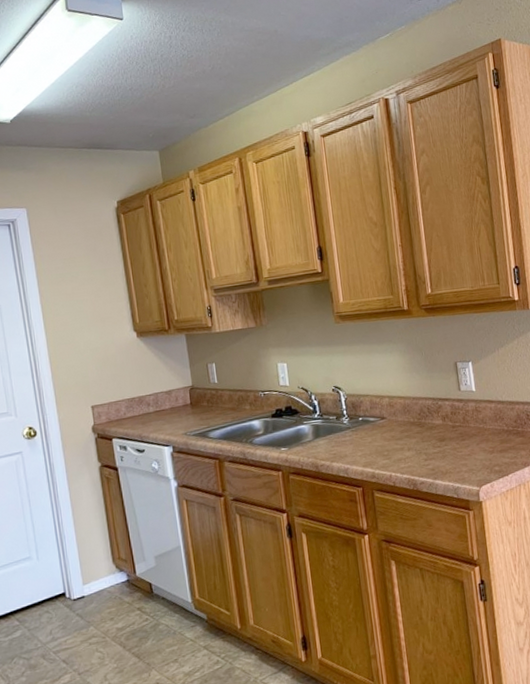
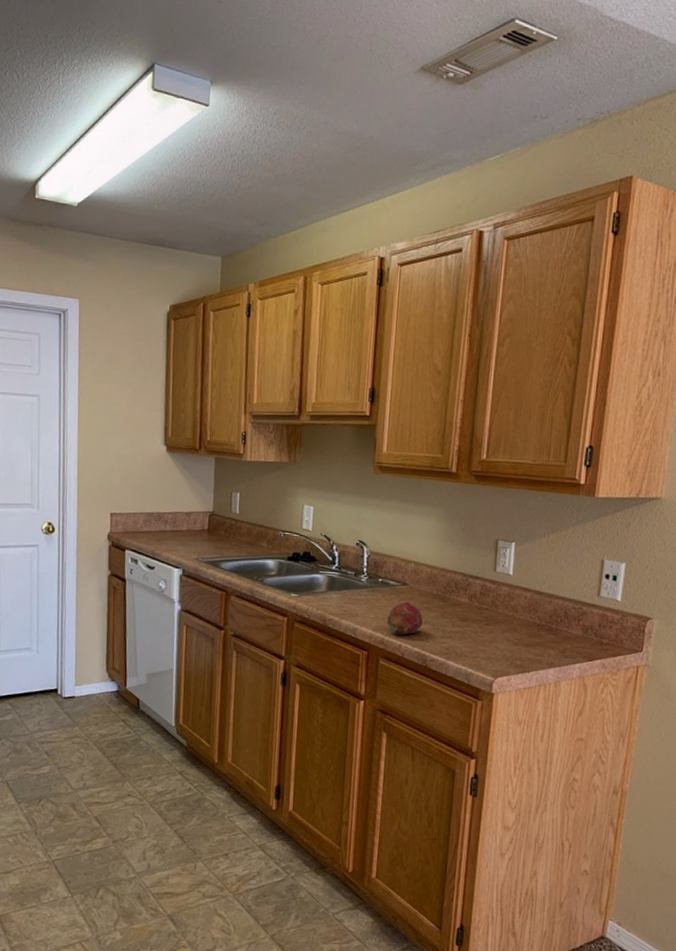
fruit: none [373,434,407,466] -> present [386,601,424,635]

